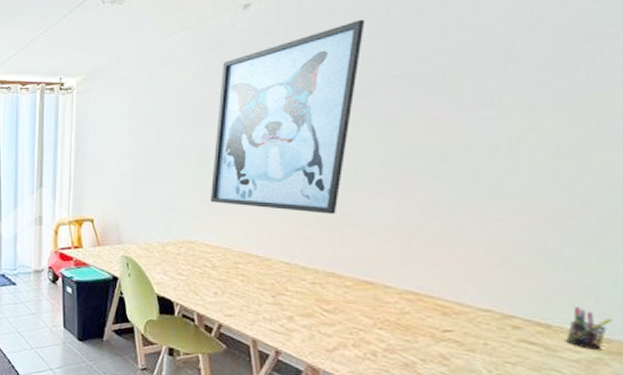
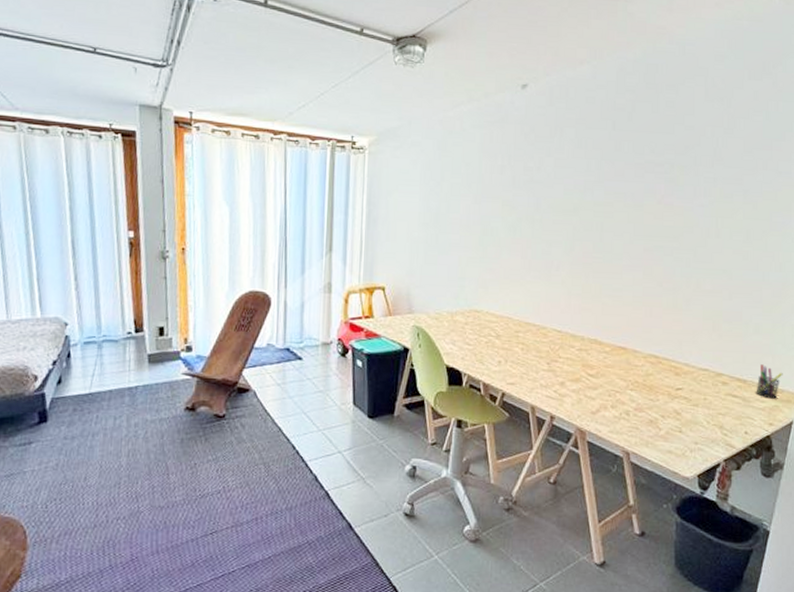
wall art: present [210,19,365,214] -> none [494,111,617,285]

